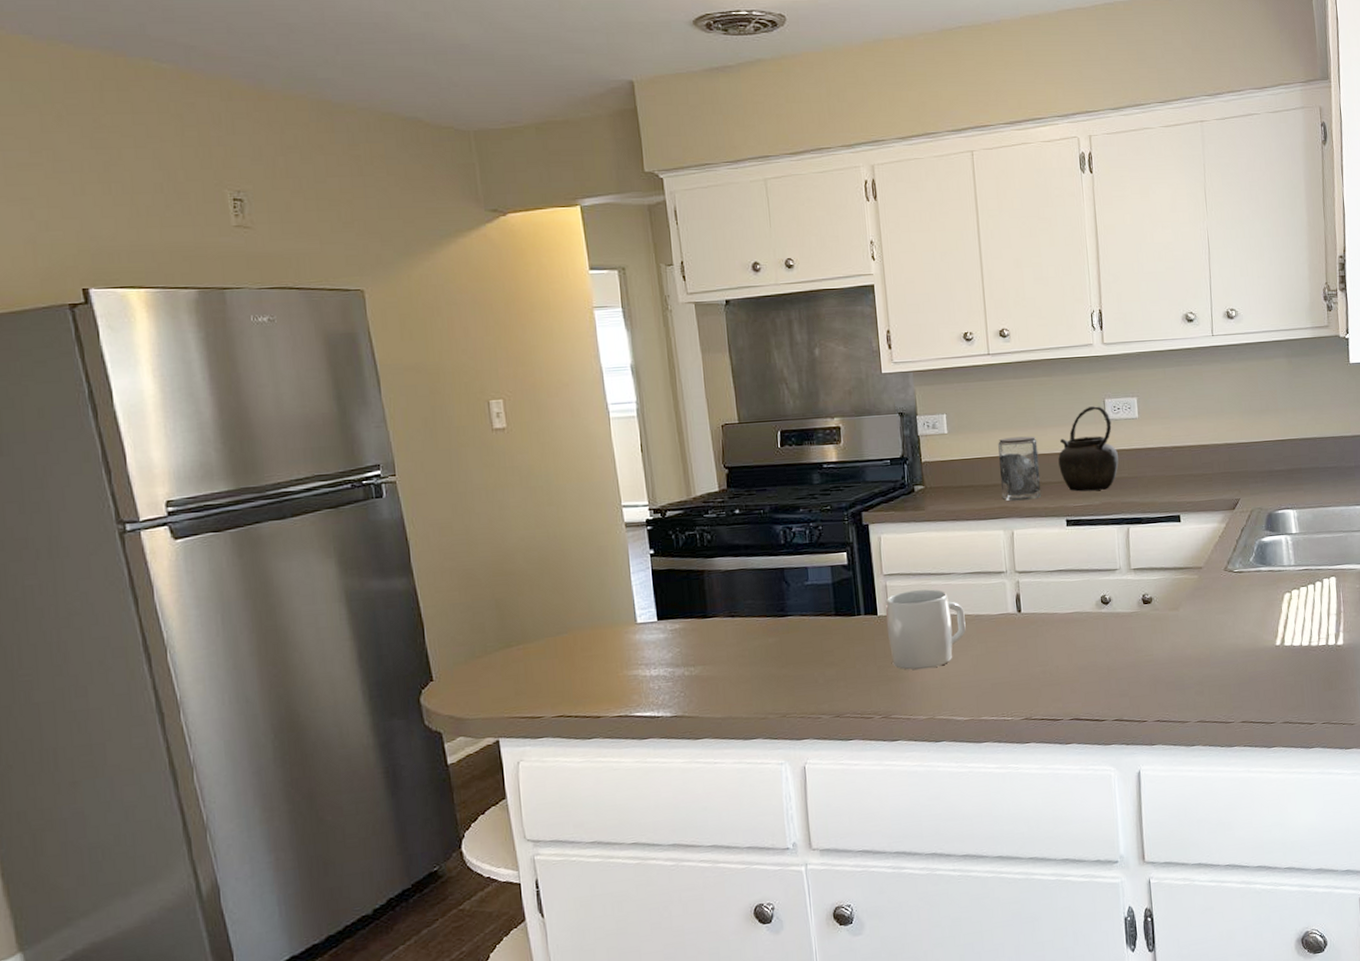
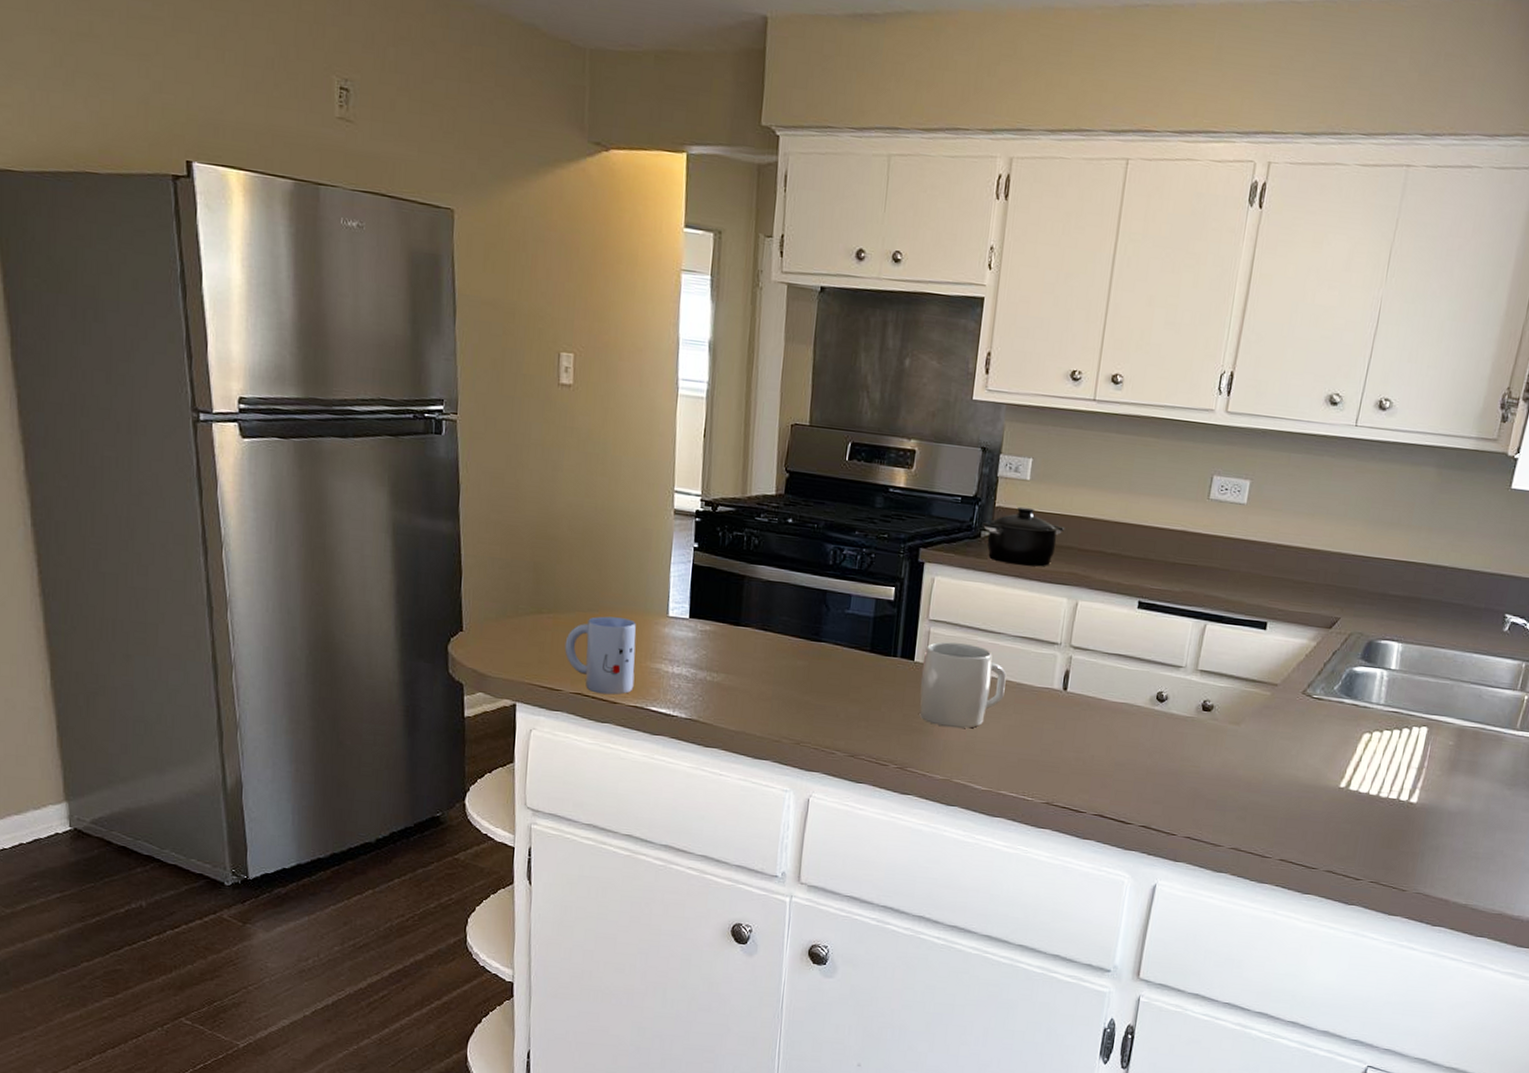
mug: none [539,634,615,713] -> present [564,616,637,696]
saucepan: none [913,457,988,511] -> present [982,506,1065,567]
jar: present [998,436,1042,501] -> none [1073,497,1127,572]
kettle: present [1058,406,1119,492] -> none [1144,480,1215,577]

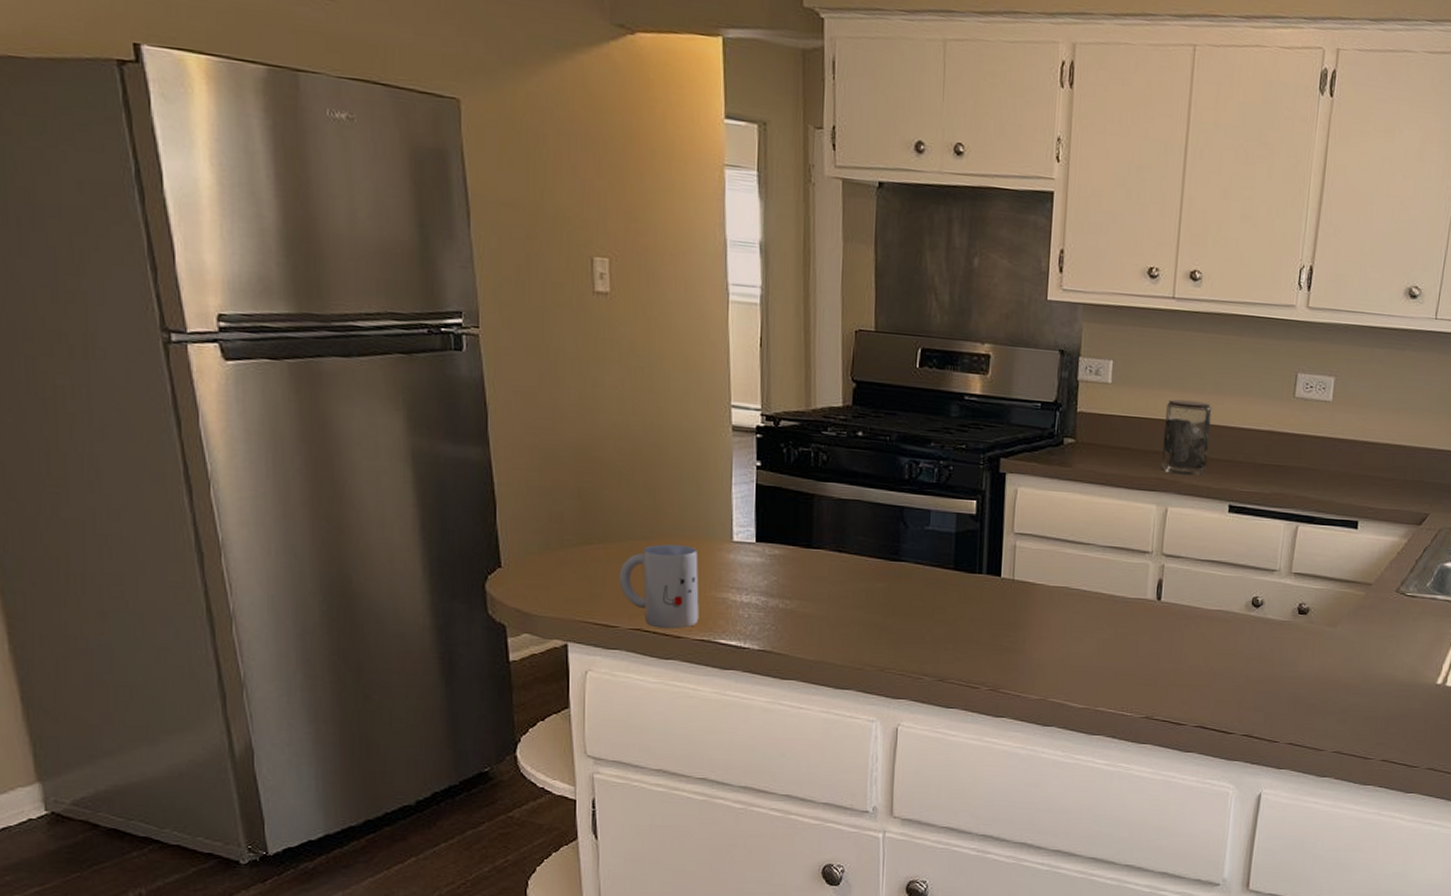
mug: present [919,641,1007,729] -> none [1008,555,1098,646]
saucepan: present [982,506,1065,567] -> none [1064,411,1151,473]
jar: none [1073,497,1127,572] -> present [1160,399,1212,476]

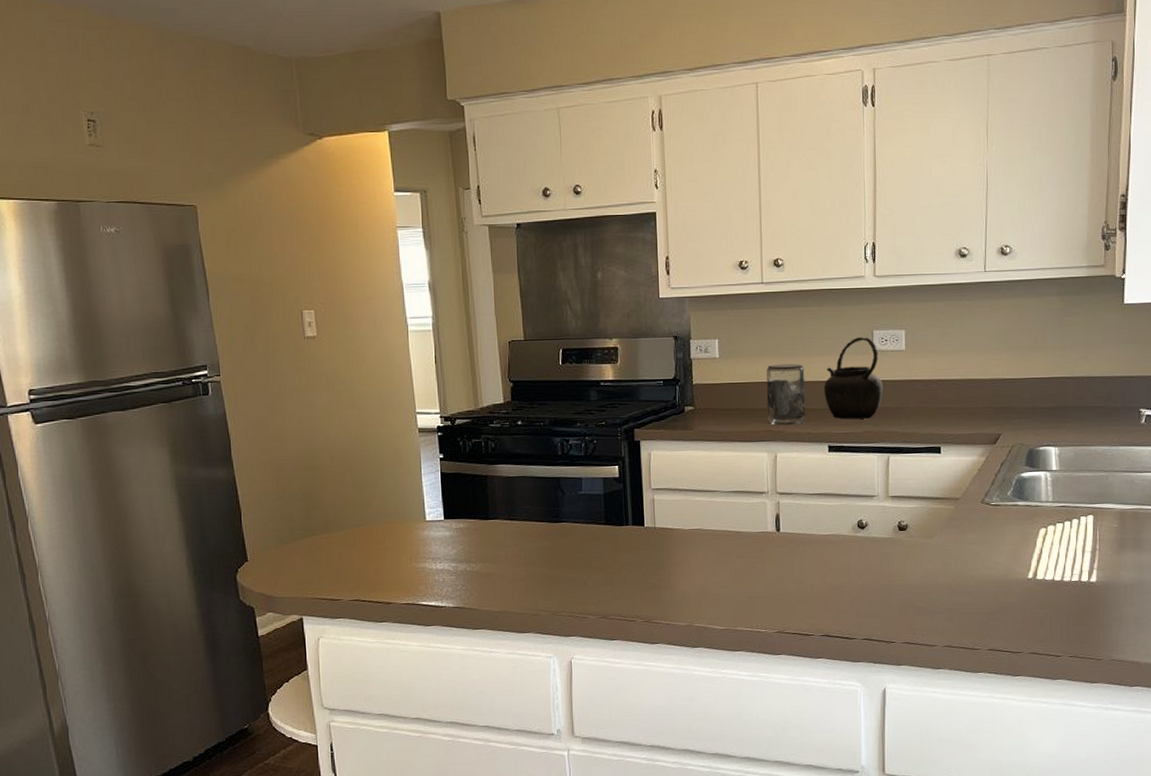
mug: present [619,544,699,629] -> none [339,528,404,598]
kettle: none [1231,379,1301,478] -> present [824,337,883,419]

